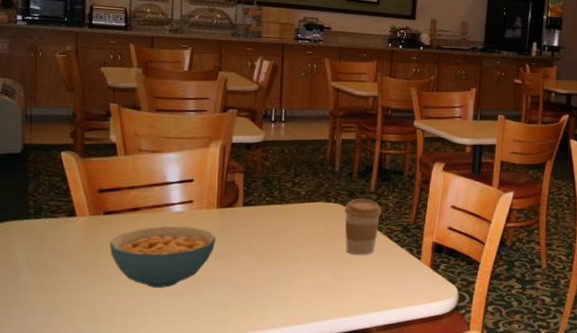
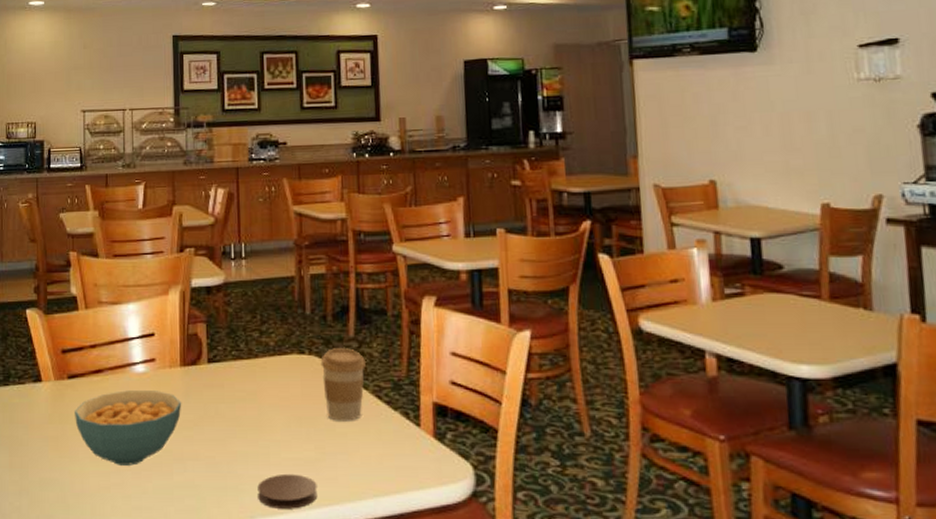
coaster: none [280,294,332,321] -> present [257,473,318,509]

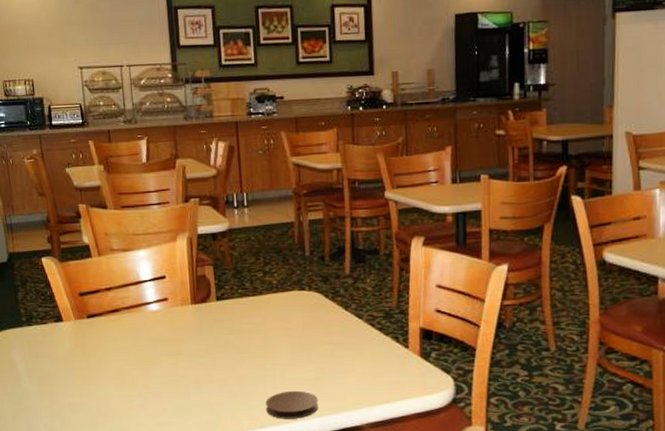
cereal bowl: present [75,390,182,466] -> none [96,326,195,389]
coffee cup: present [320,347,366,421] -> none [319,283,360,346]

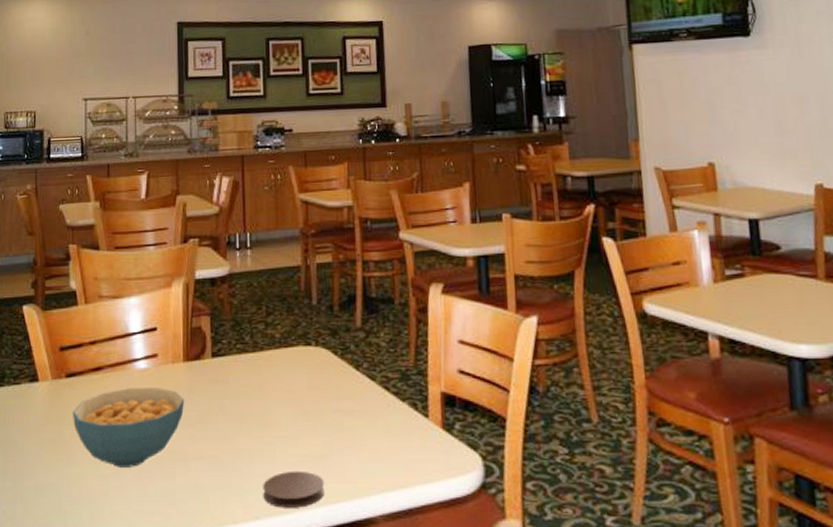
cereal bowl: none [96,326,195,389] -> present [73,388,185,468]

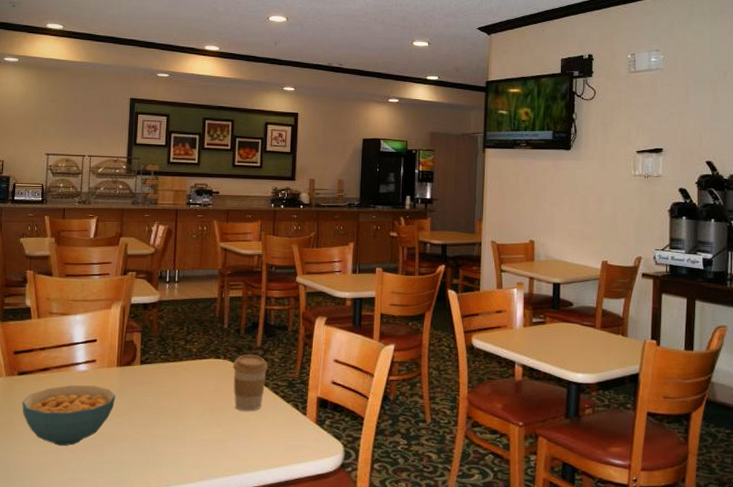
coaster: present [263,470,325,508] -> none [174,451,222,479]
coffee cup: none [327,337,373,414] -> present [232,354,268,411]

